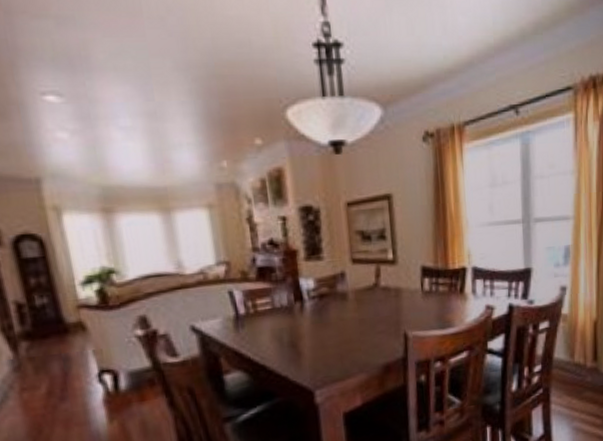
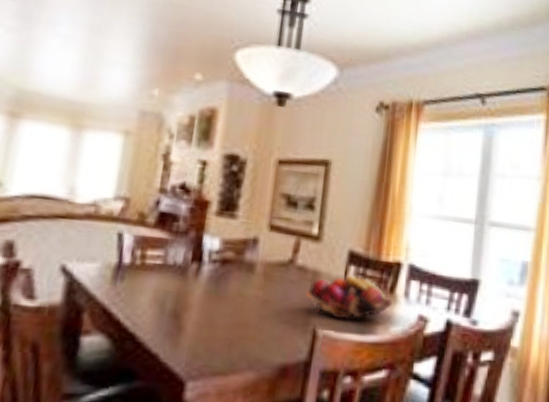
fruit basket: none [393,284,464,322] -> present [306,274,393,321]

